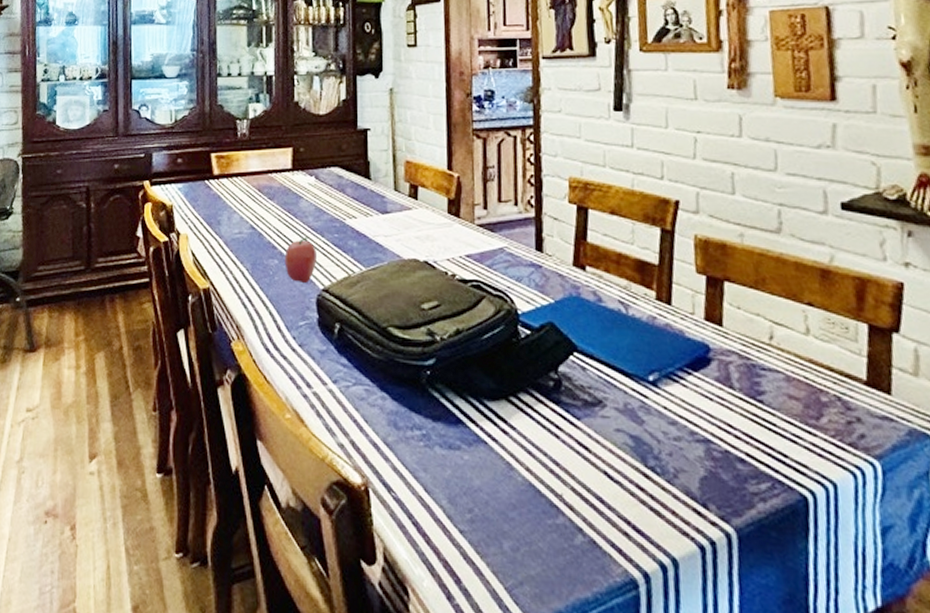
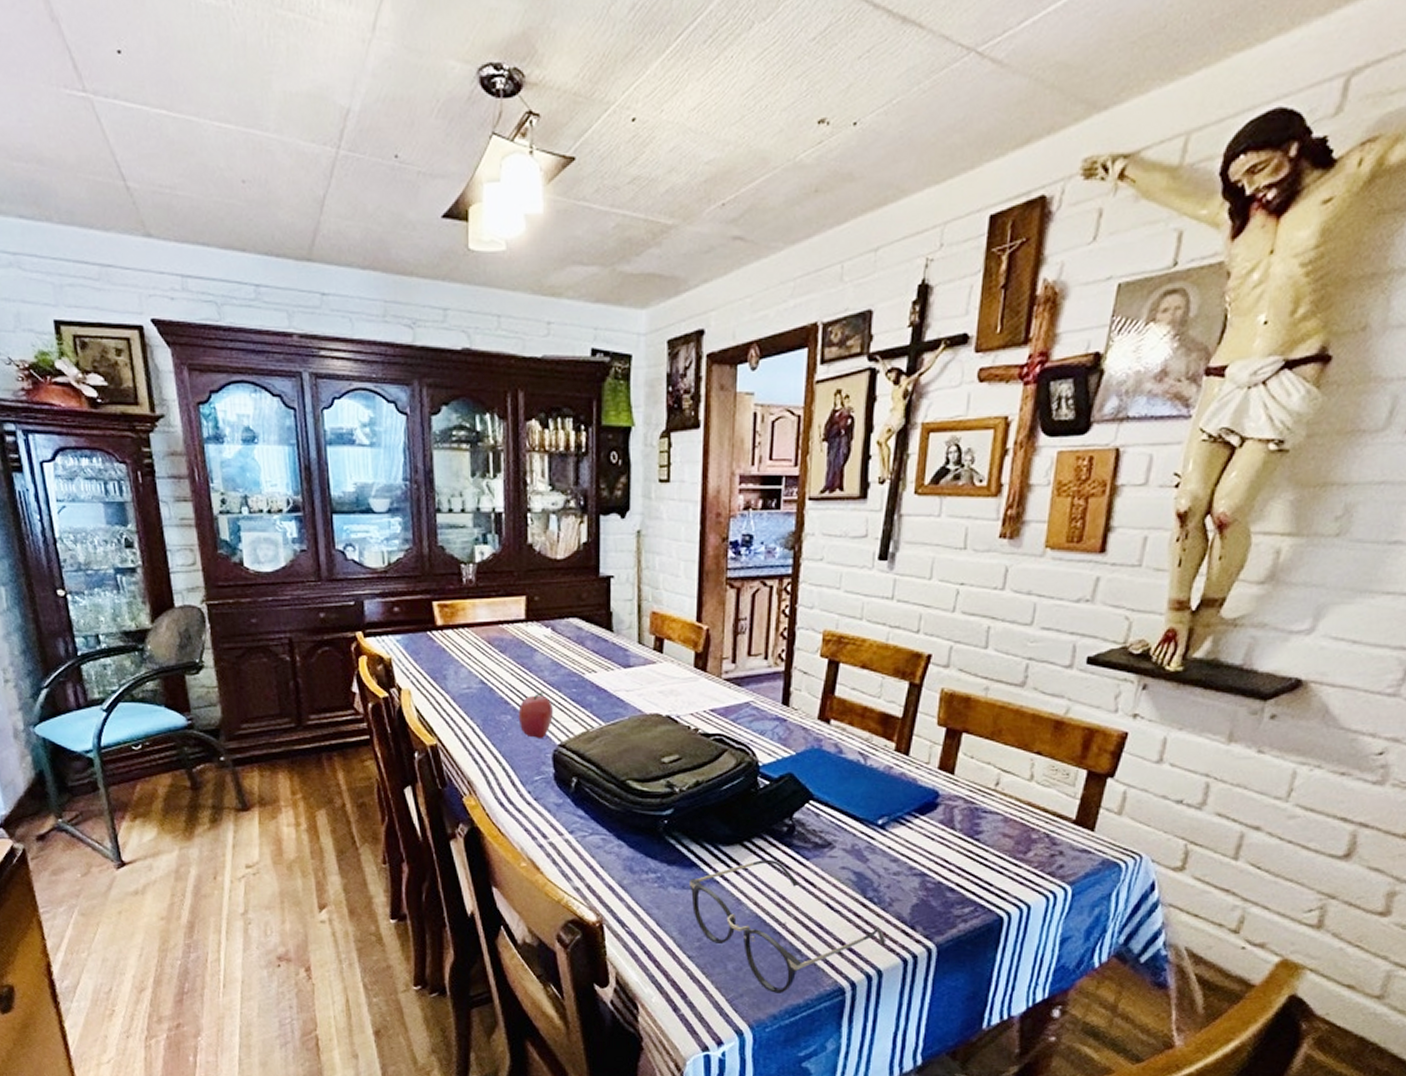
eyeglasses: none [455,417,678,583] -> present [688,859,887,993]

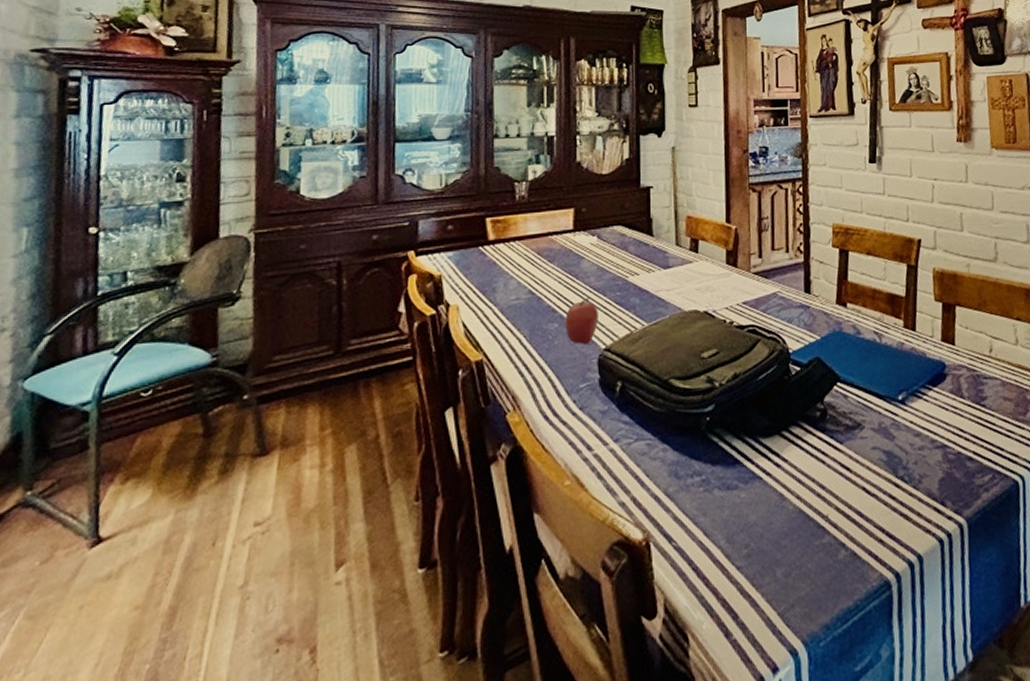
eyeglasses: present [688,859,887,993] -> none [733,447,922,598]

